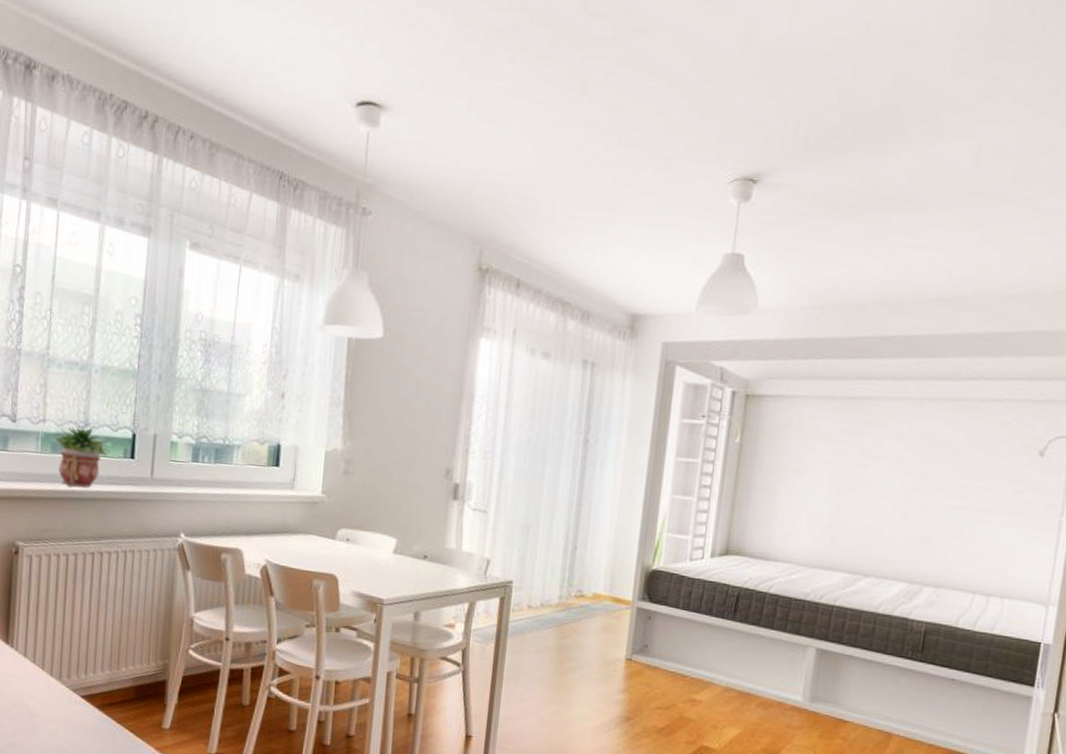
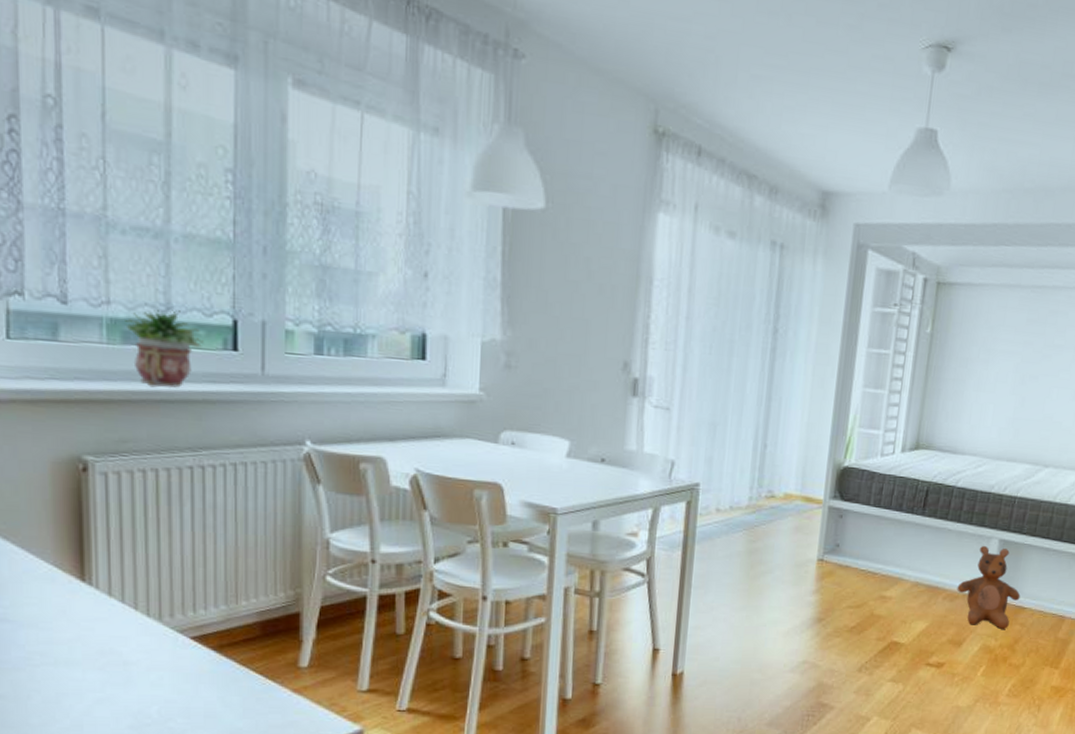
teddy bear: none [771,653,841,742] -> present [957,545,1021,629]

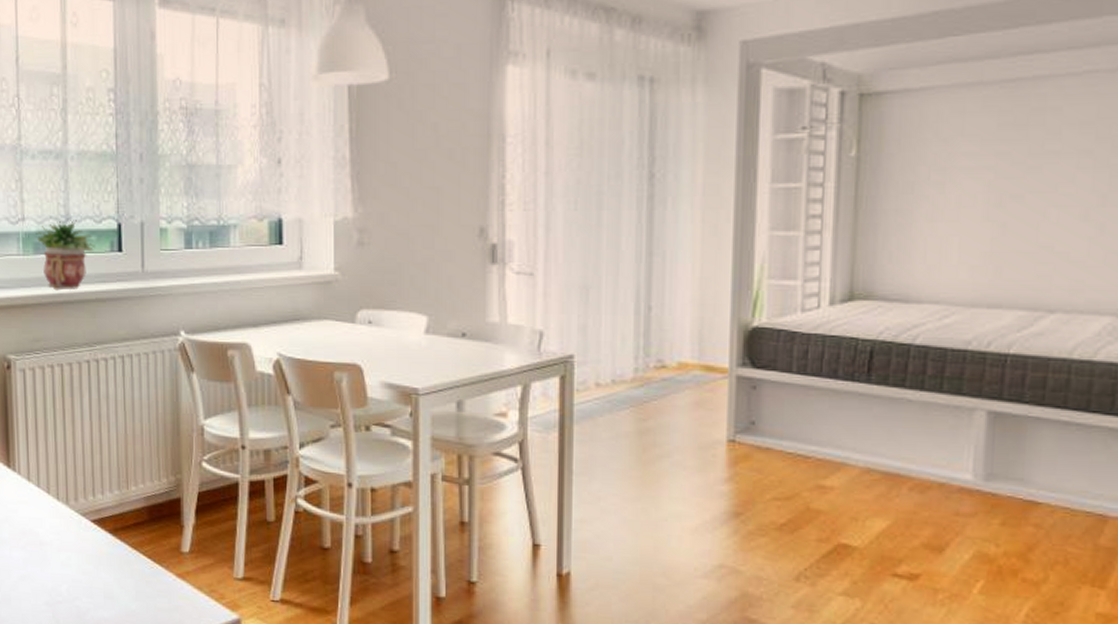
teddy bear: present [957,545,1021,629] -> none [928,419,1030,531]

